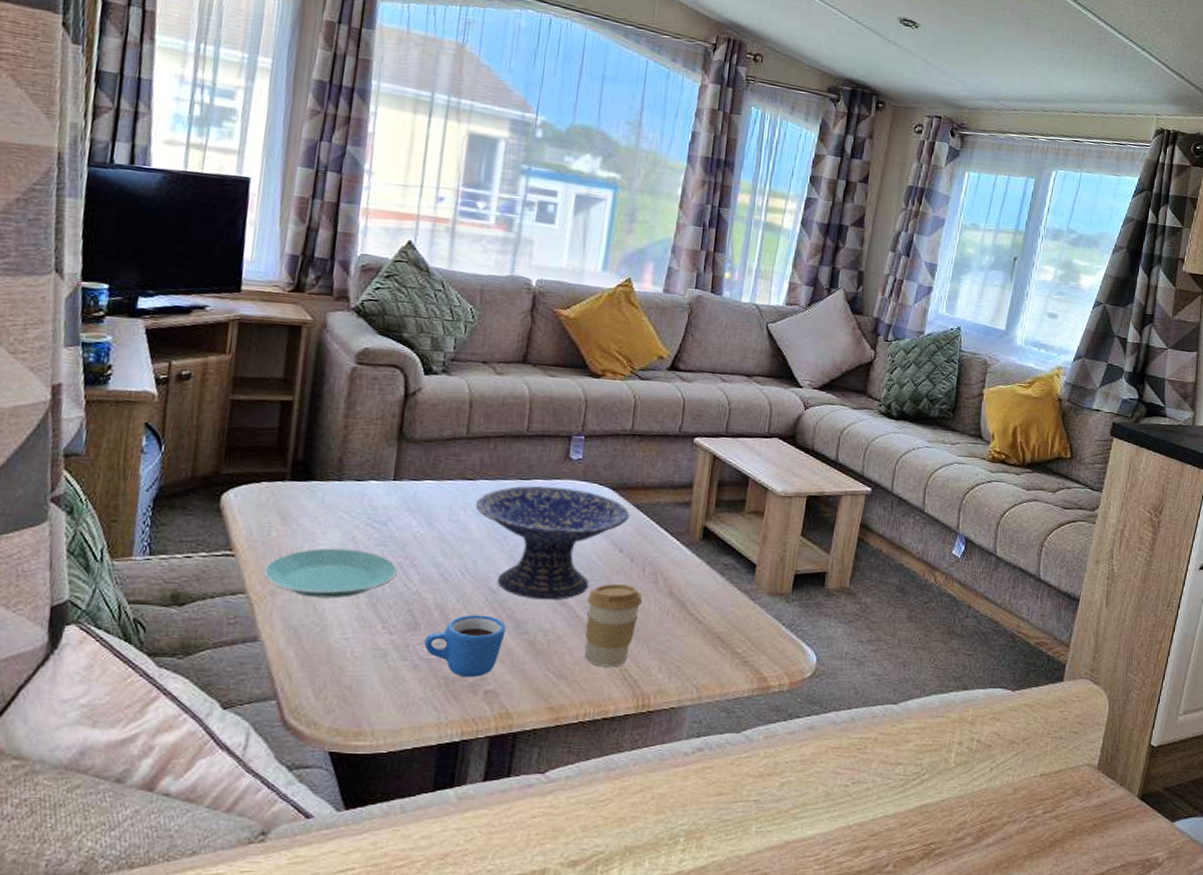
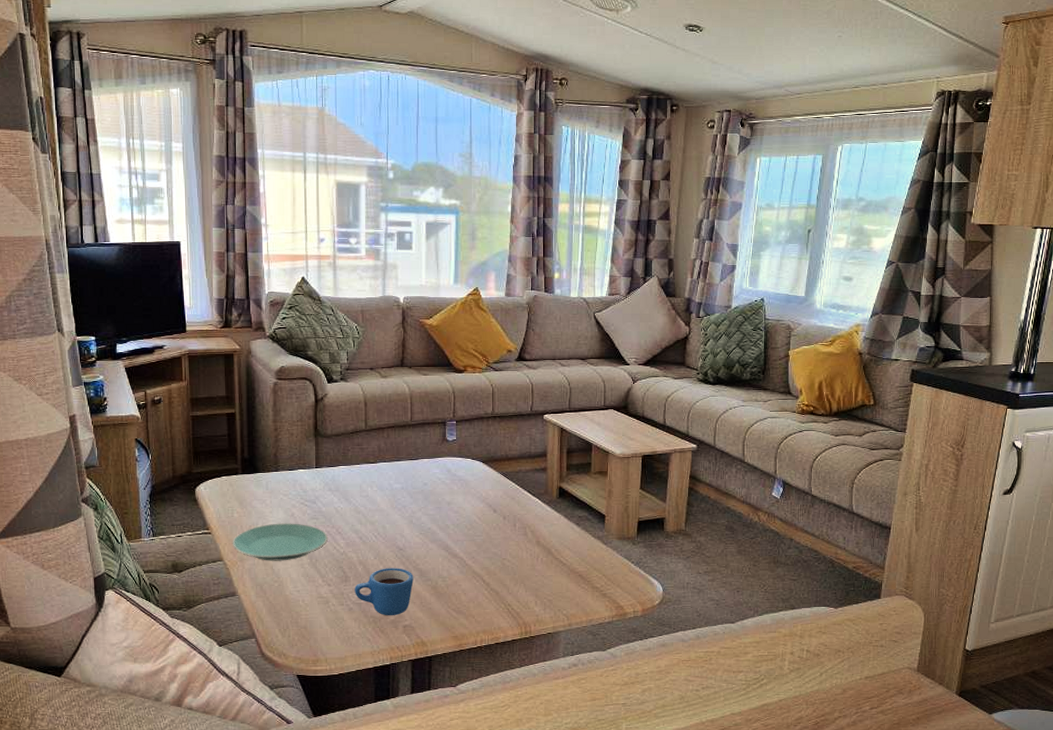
decorative bowl: present [475,485,630,600] -> none [378,463,499,553]
coffee cup: present [584,584,643,667] -> none [472,538,517,603]

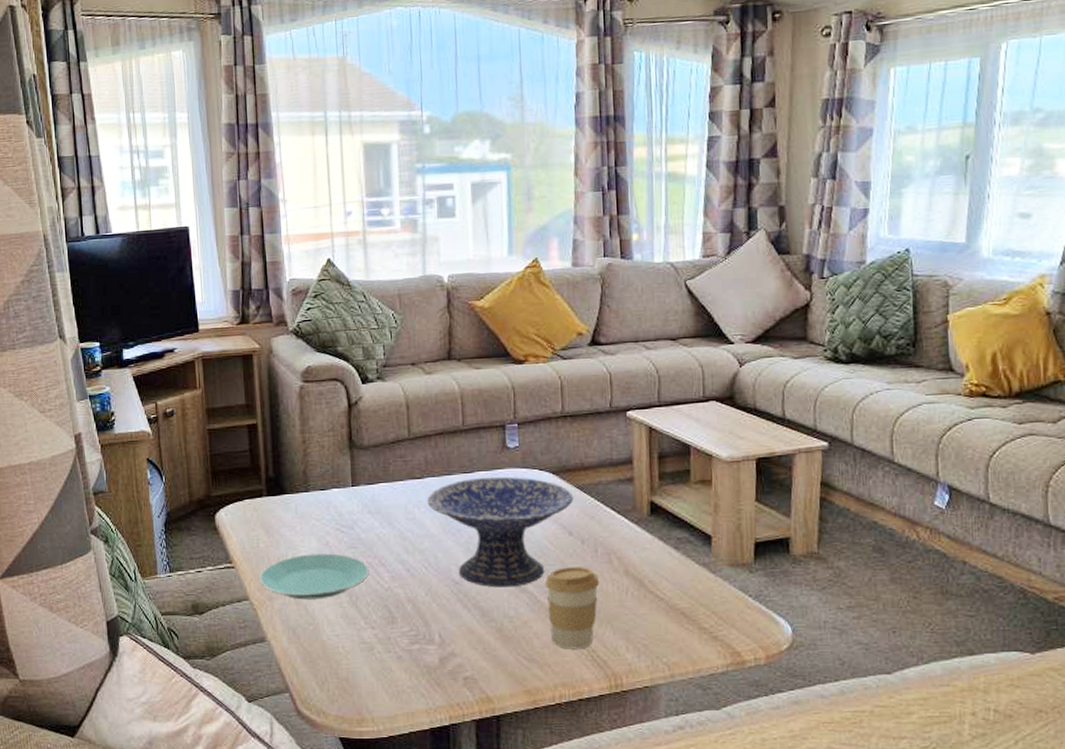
mug: present [355,568,414,616] -> none [403,606,474,666]
decorative bowl: none [378,463,499,553] -> present [427,476,574,588]
coffee cup: none [472,538,517,603] -> present [544,567,600,649]

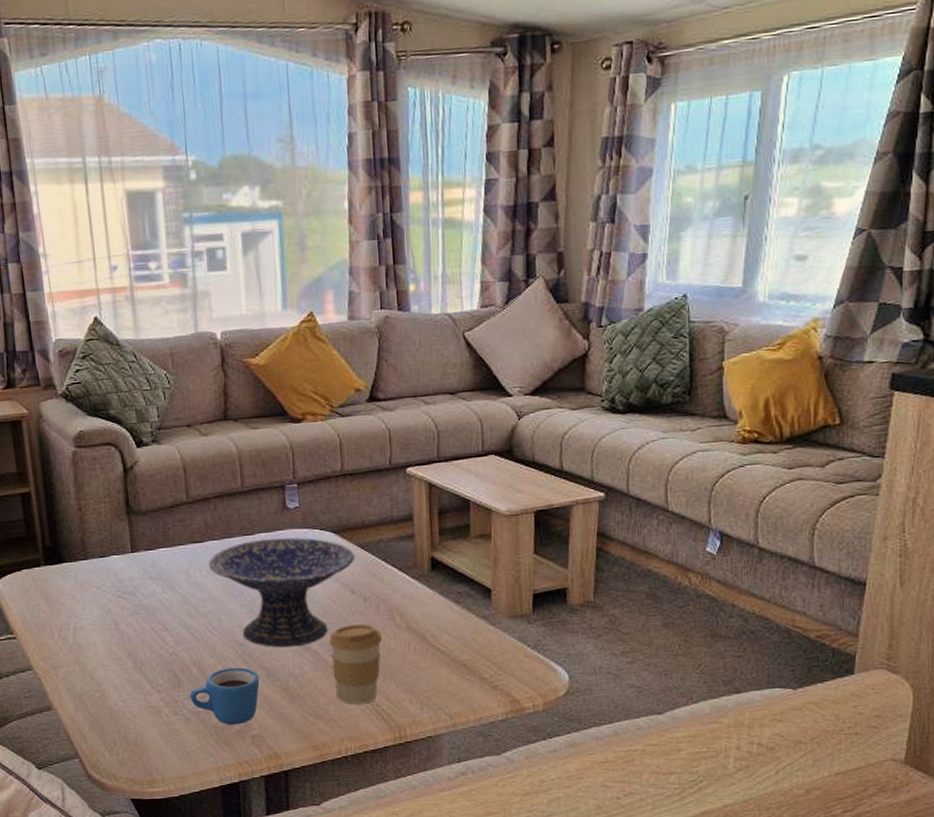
plate: present [258,553,369,600] -> none [41,620,153,668]
mug: none [403,606,474,666] -> present [190,667,260,725]

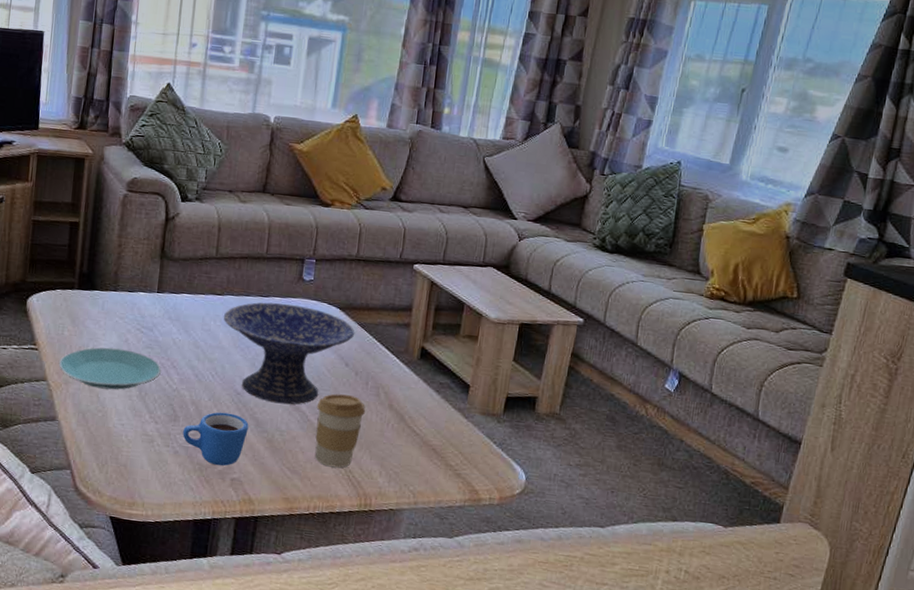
plate: none [41,620,153,668] -> present [58,347,161,390]

